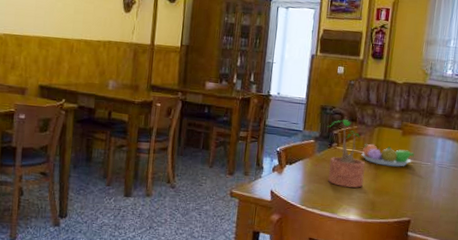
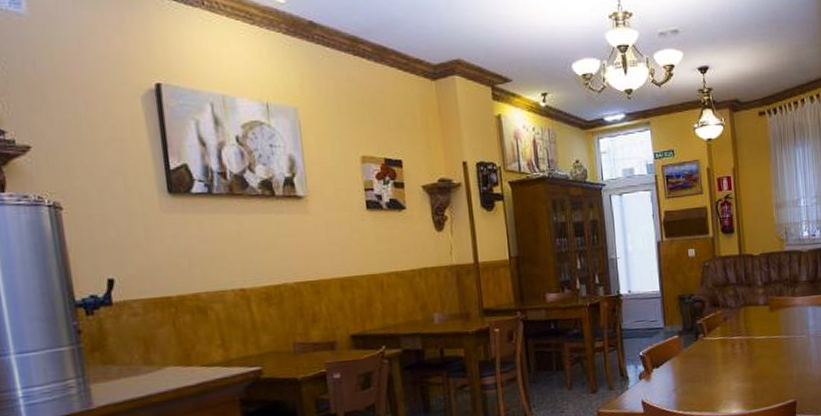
potted plant: present [325,119,366,188] -> none [687,306,740,381]
fruit bowl: present [361,143,415,167] -> none [731,326,787,348]

